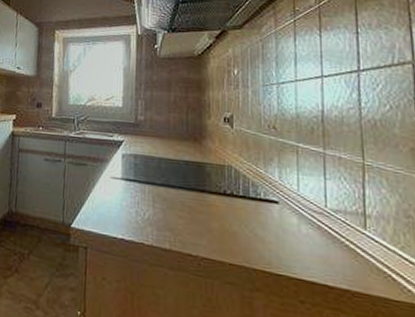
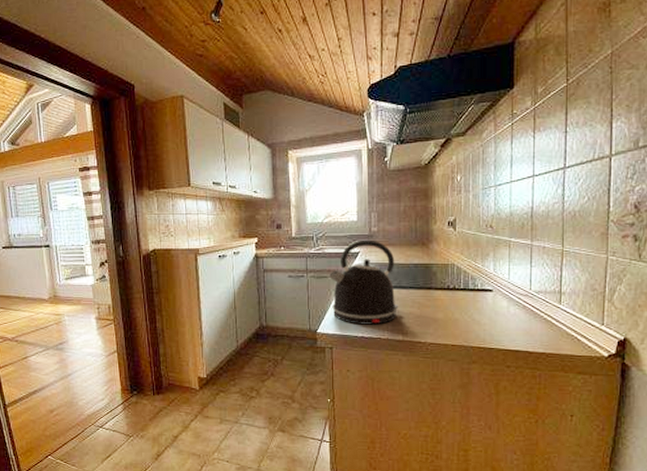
kettle: none [87,127,166,227] -> present [328,239,399,325]

